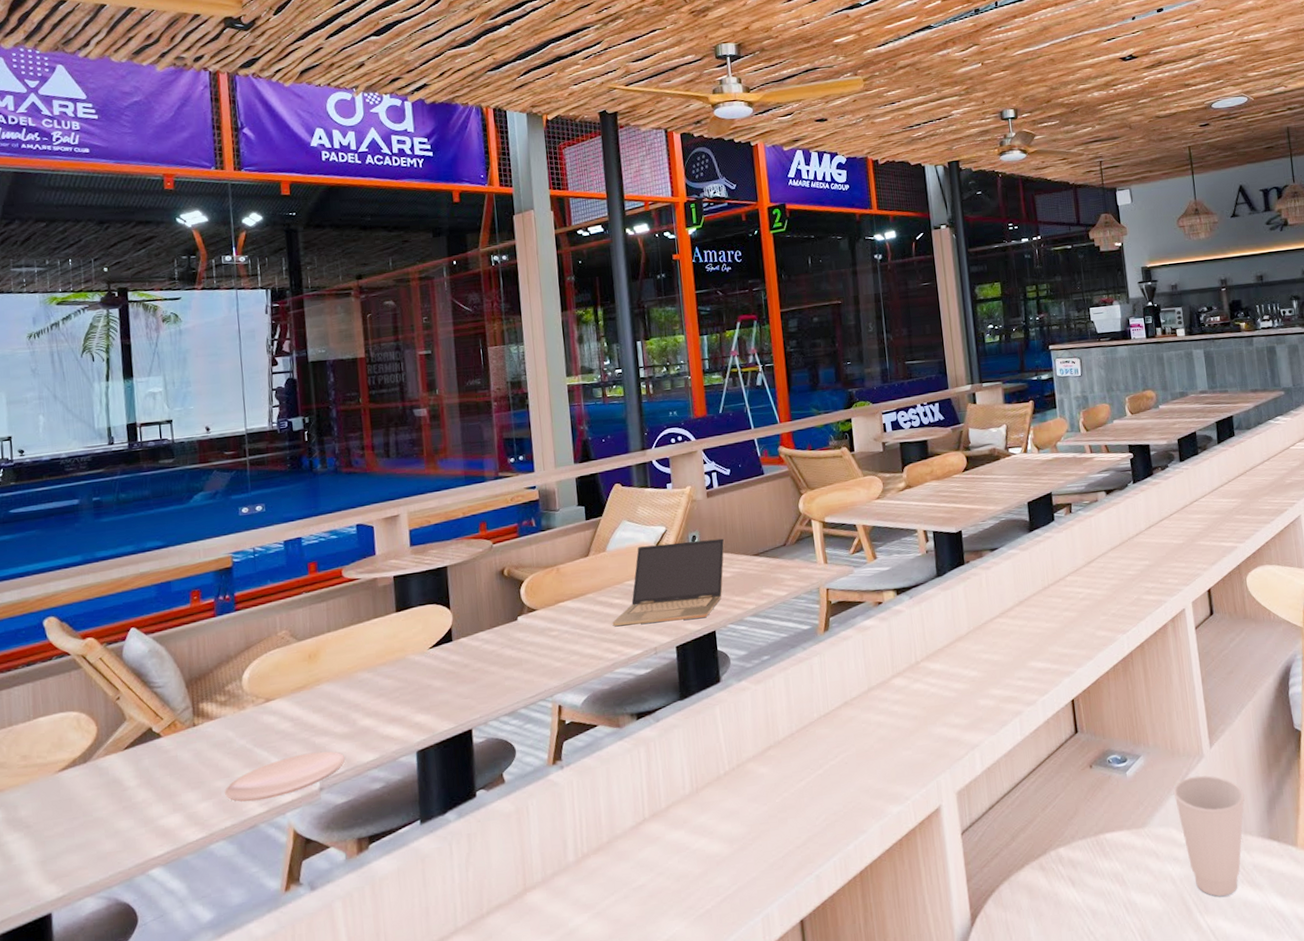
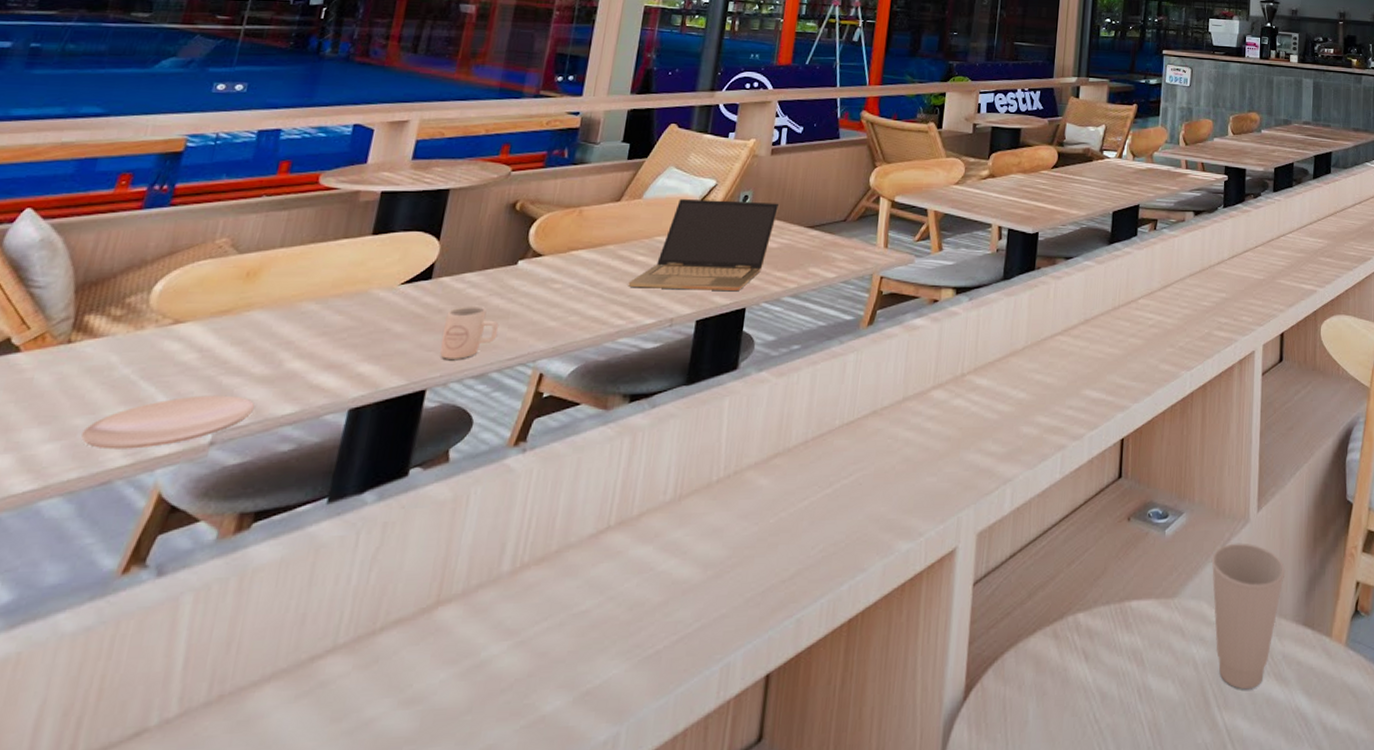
mug: none [472,657,517,704] -> present [440,305,499,359]

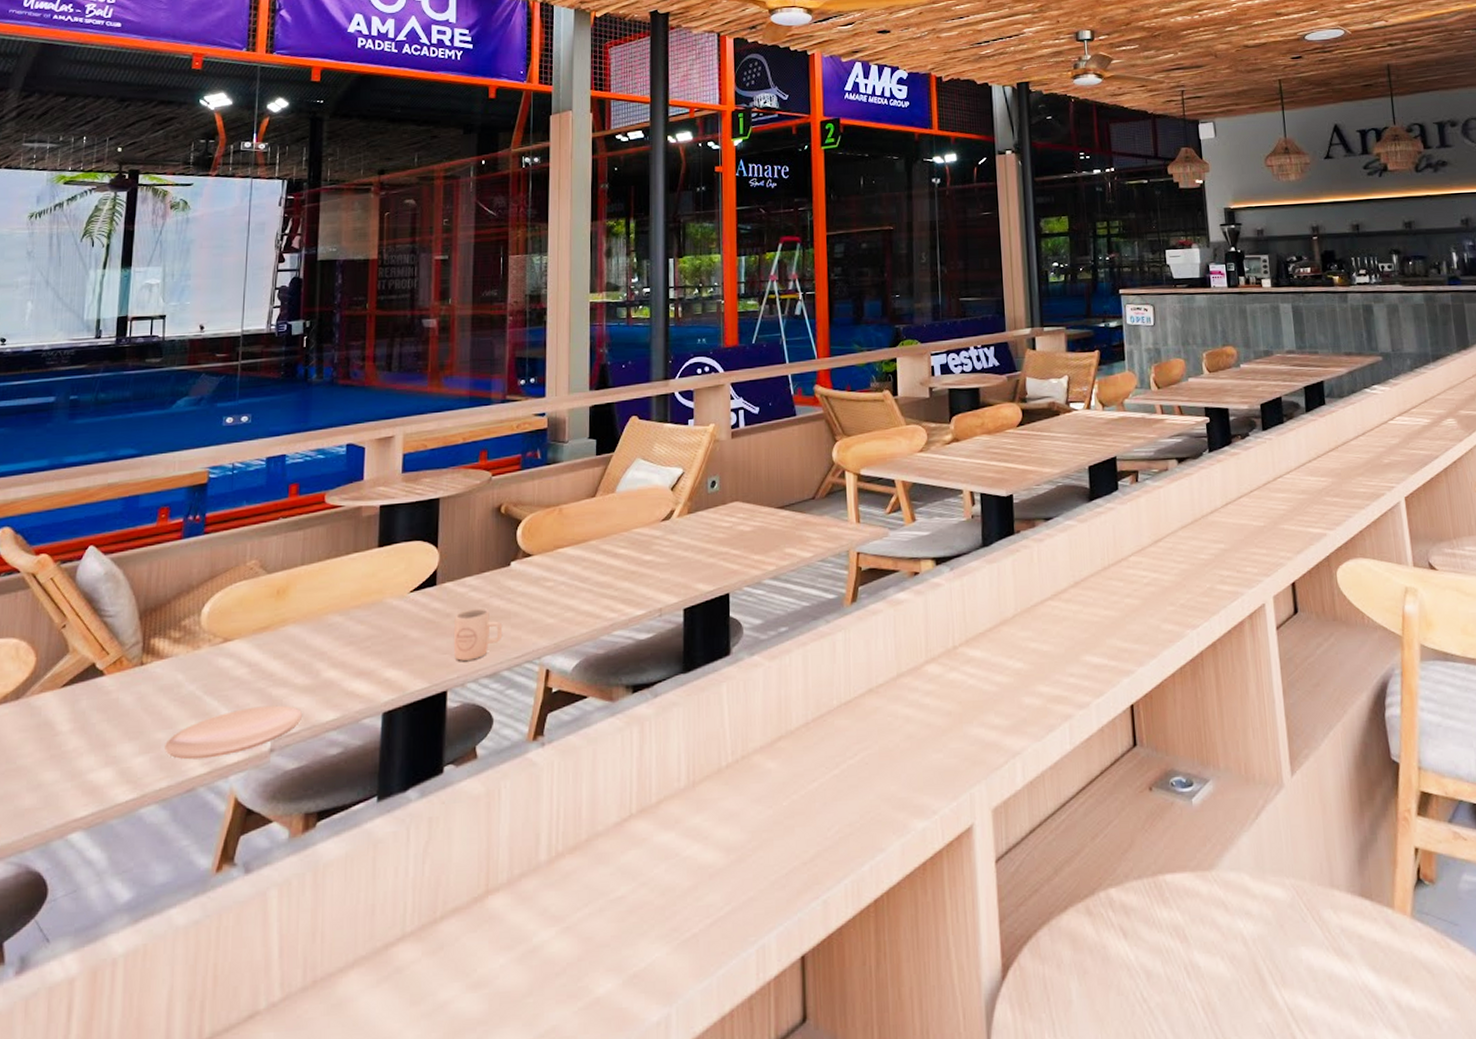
laptop: present [628,199,780,290] -> none [615,486,747,581]
cup: present [1211,543,1286,690] -> none [1247,810,1332,966]

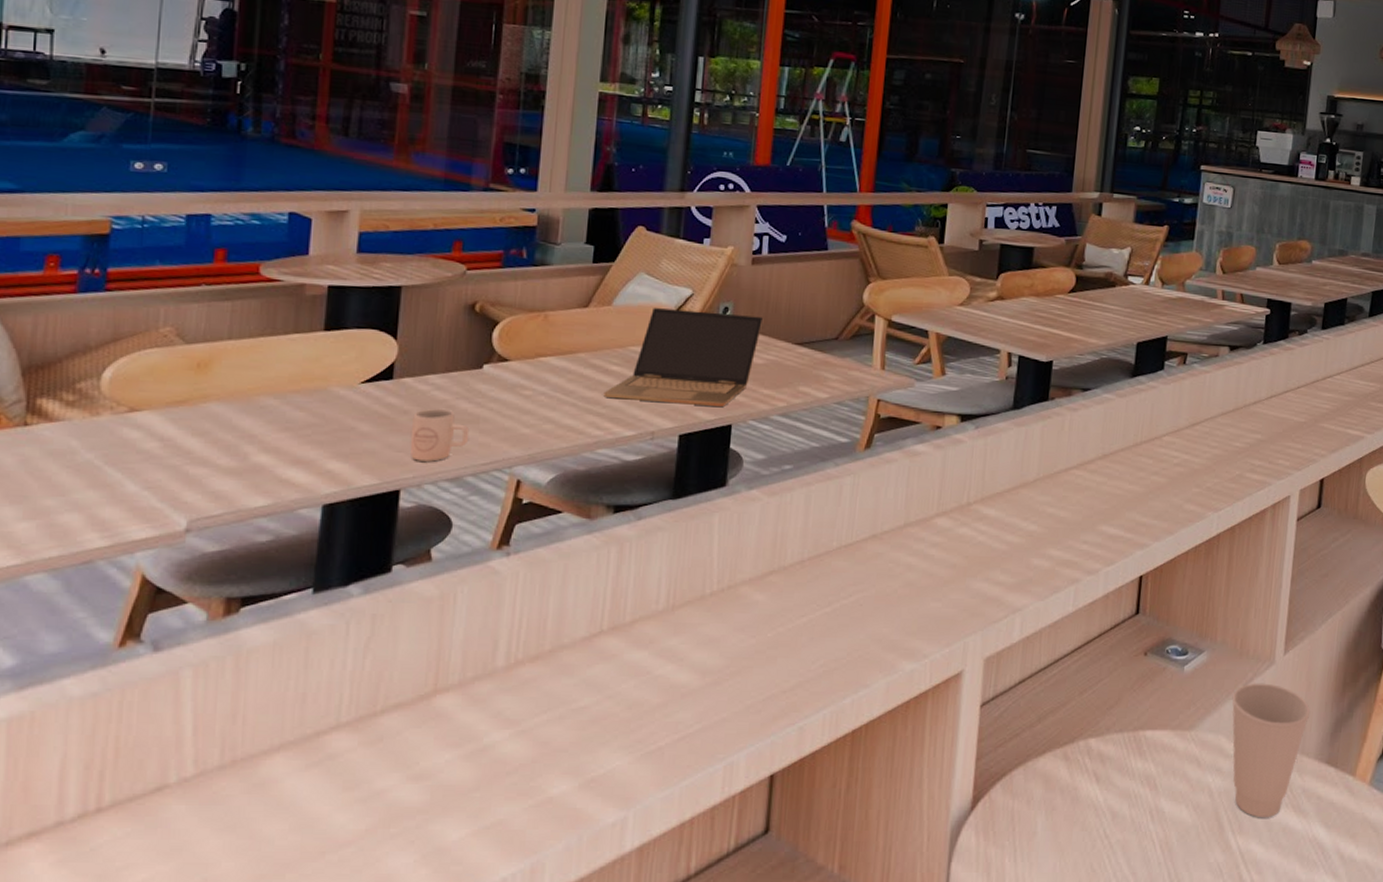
plate: present [165,705,302,760] -> none [55,483,225,532]
laptop: none [615,486,747,581] -> present [603,308,764,406]
cup: none [1247,810,1332,966] -> present [1232,683,1311,818]

